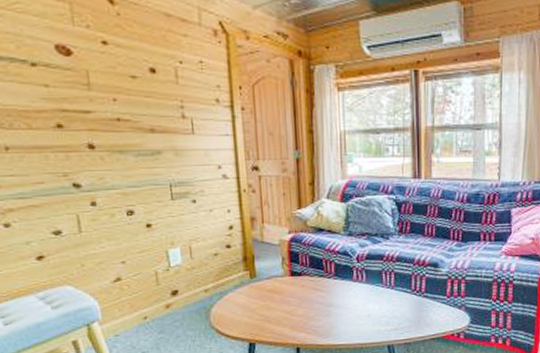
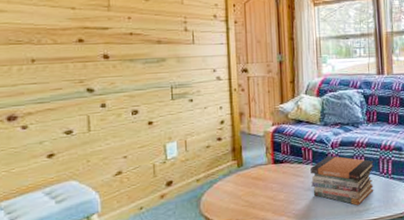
book stack: none [333,269,405,325] -> present [310,155,374,206]

